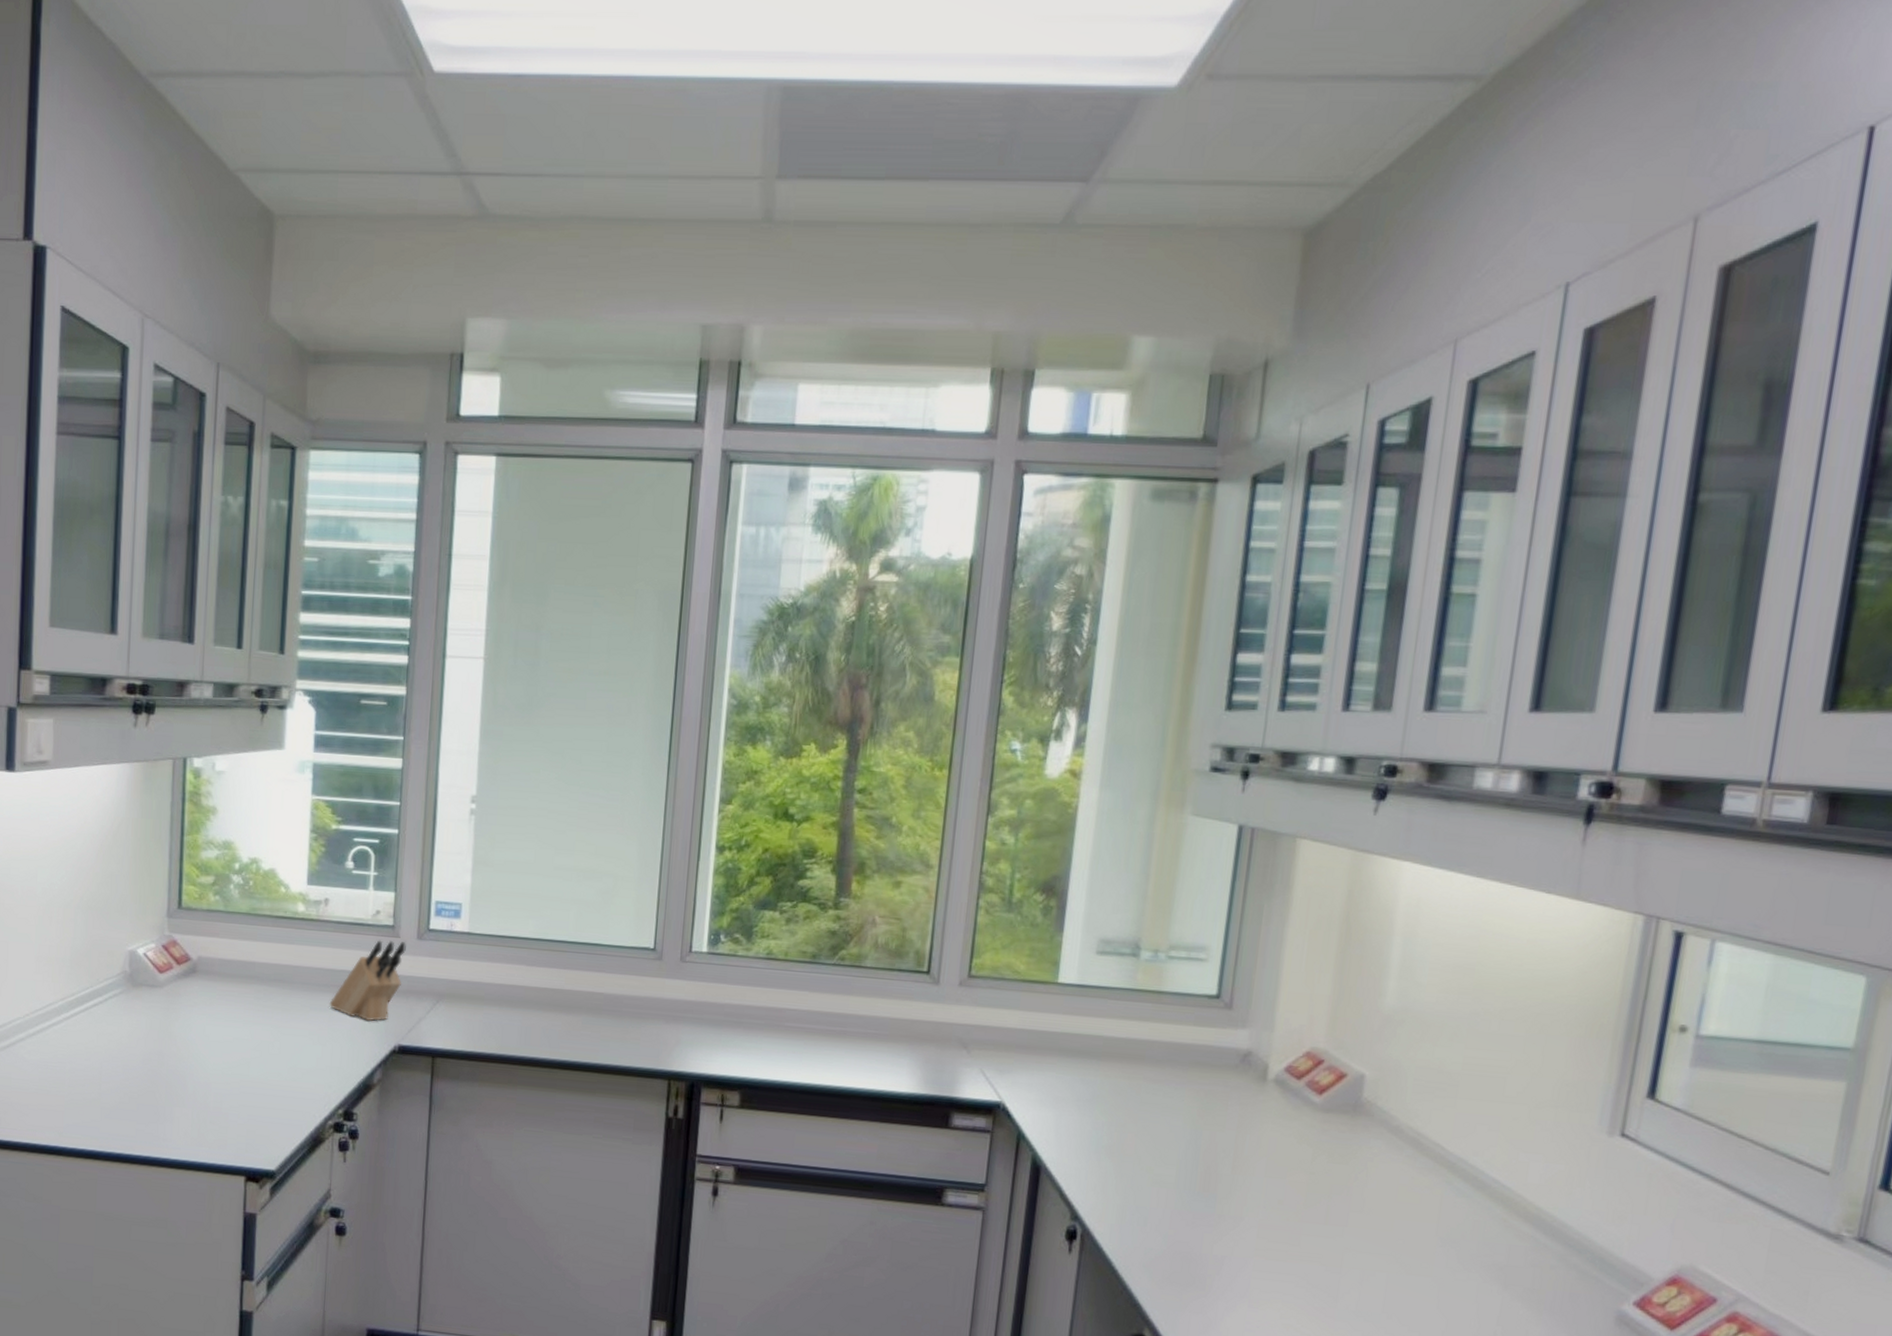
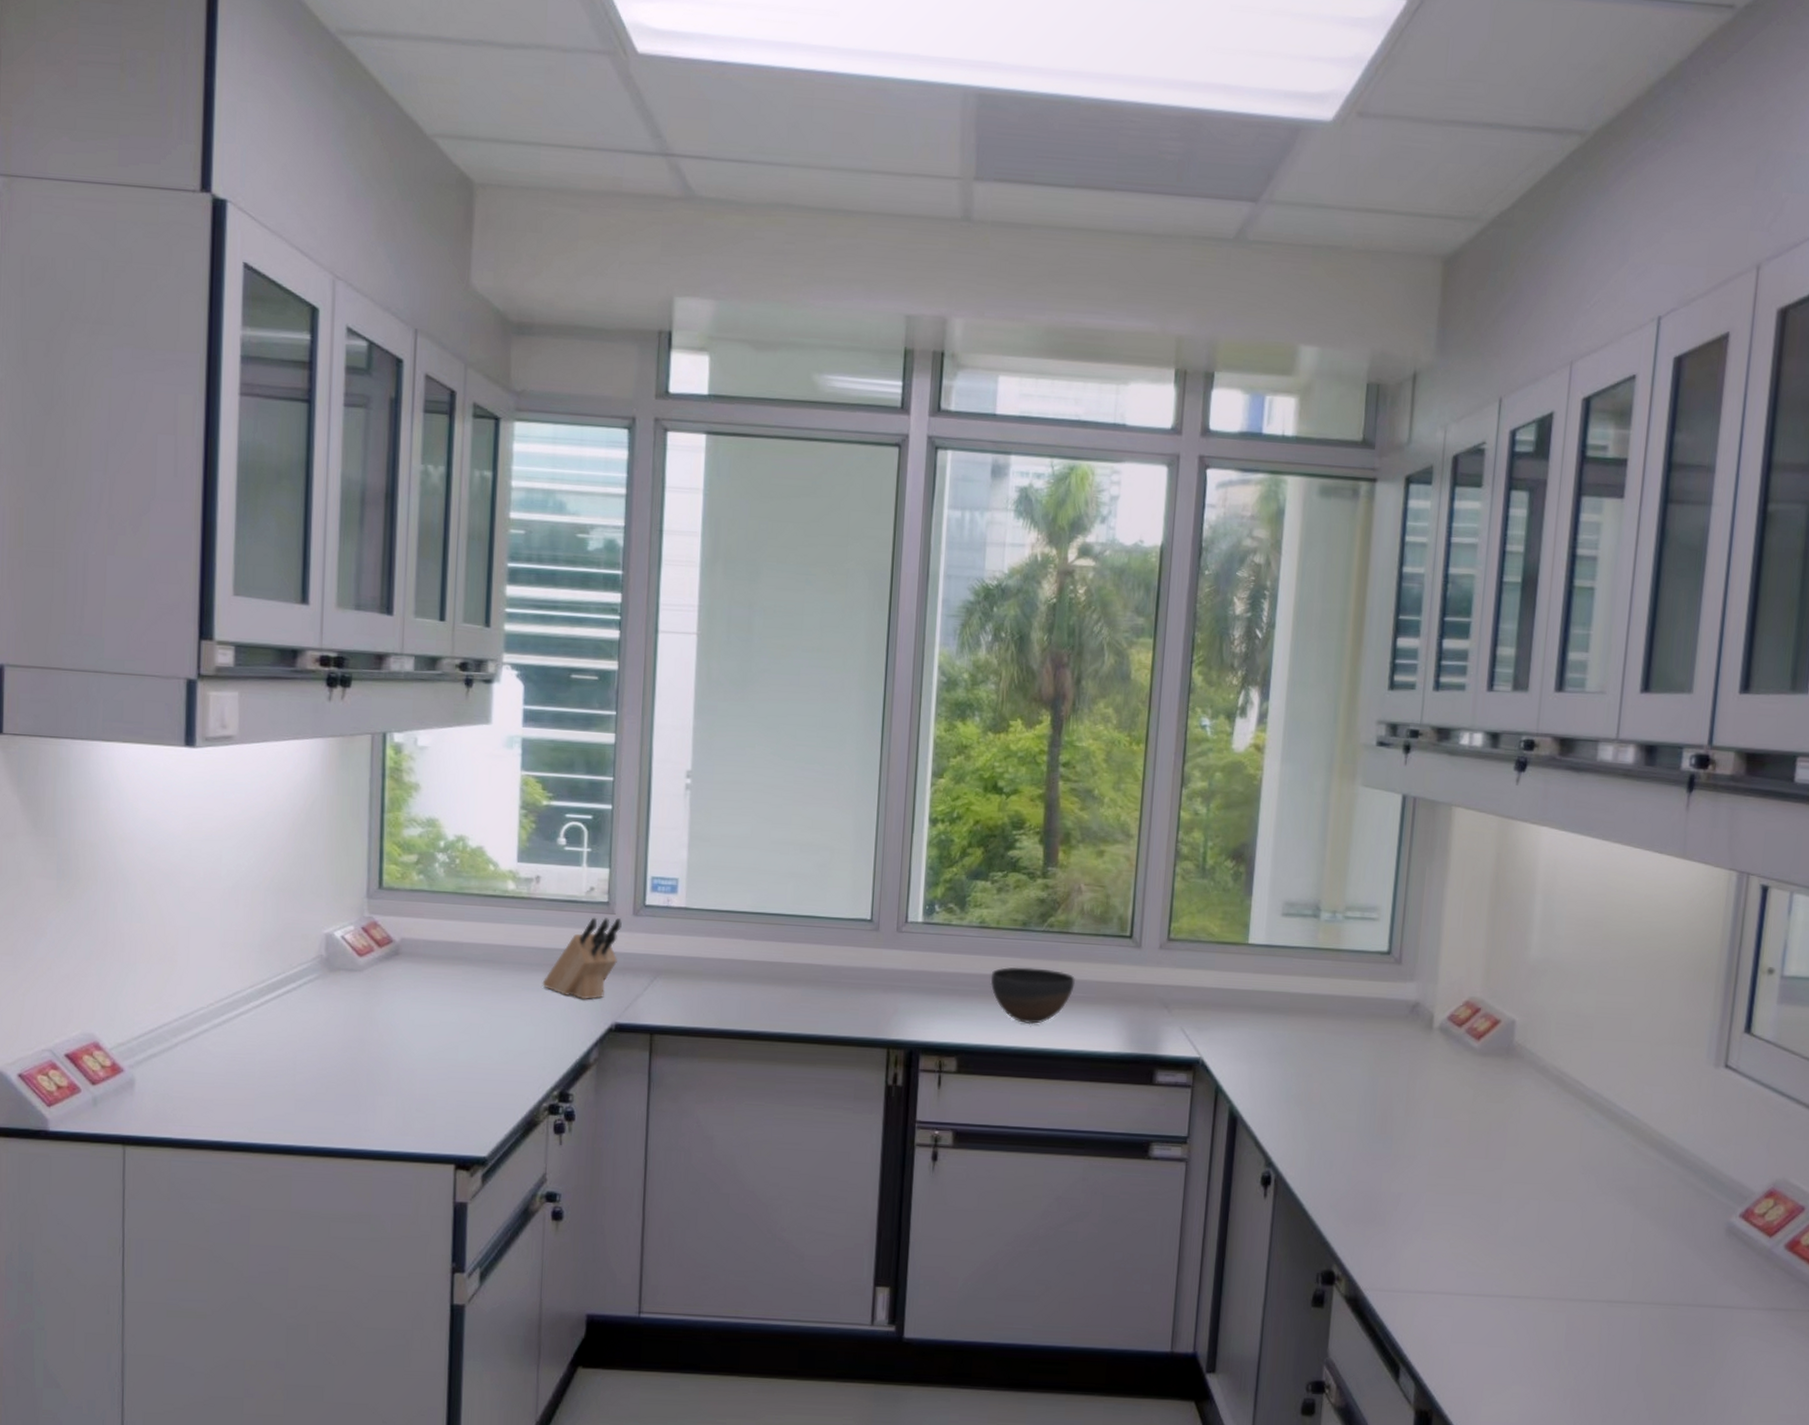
bowl: none [776,1000,867,1061] -> present [990,967,1075,1025]

